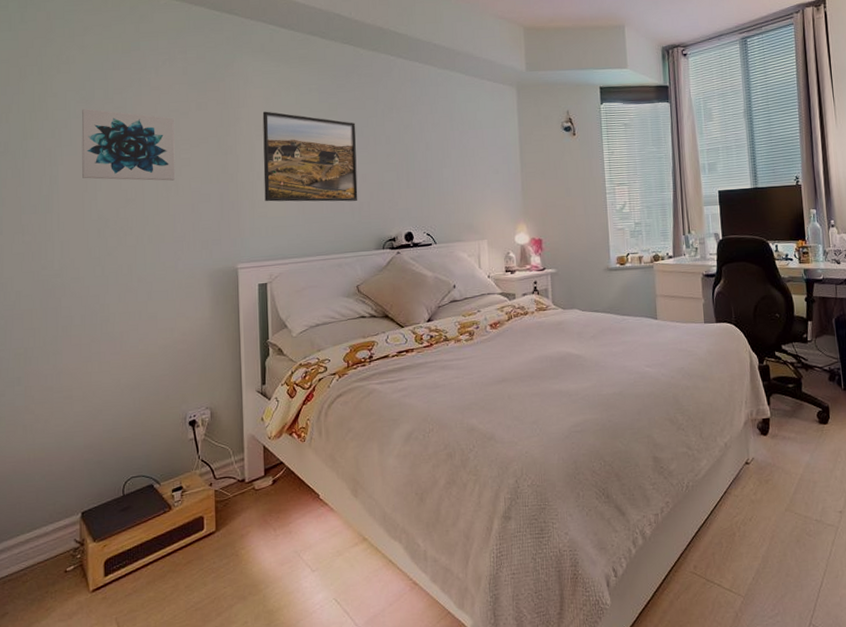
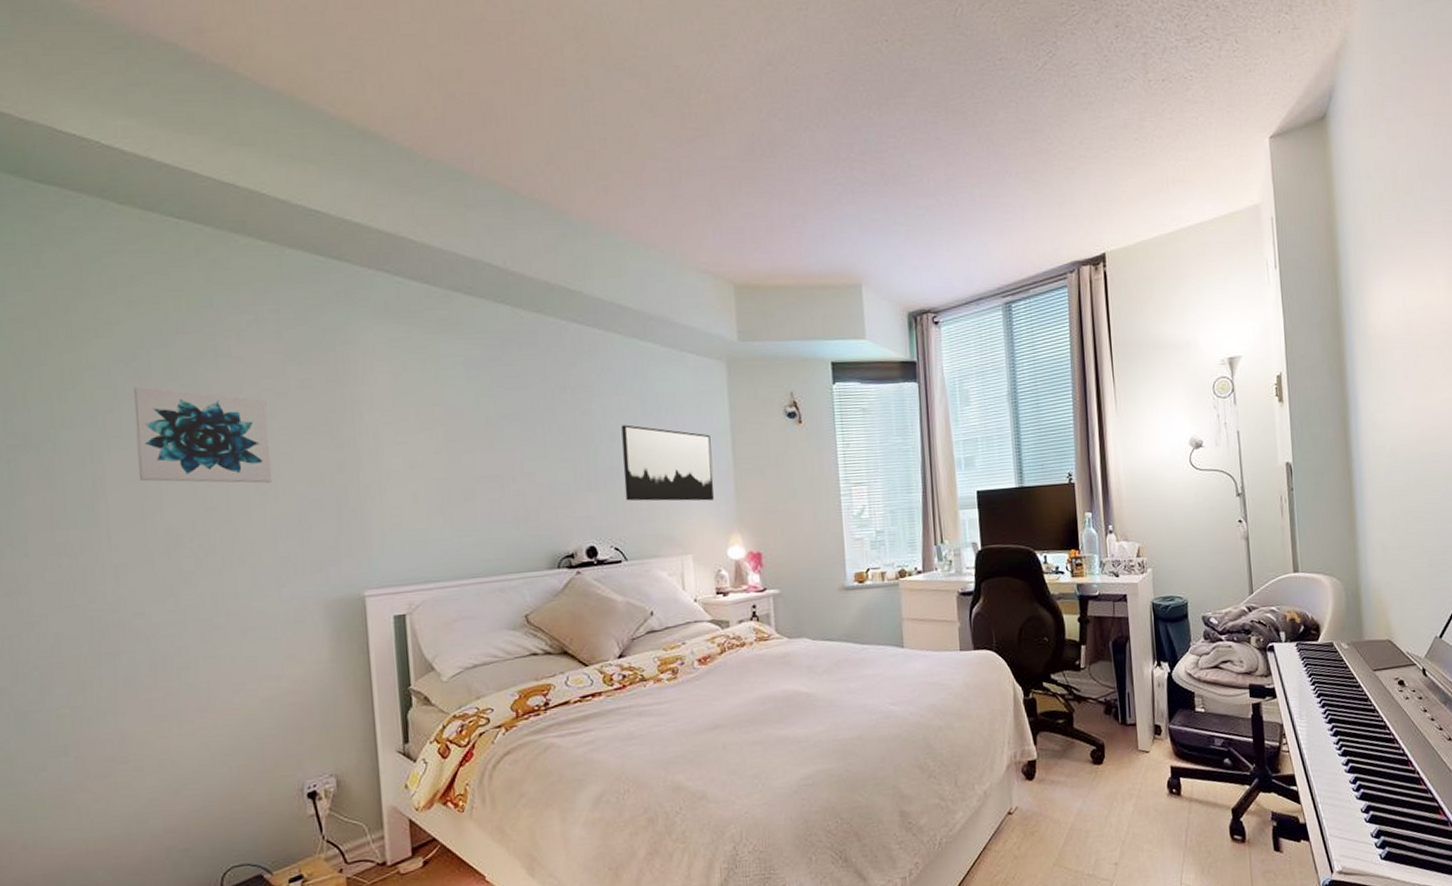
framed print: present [262,111,358,202] -> none [390,391,524,510]
wall art: none [434,136,505,197] -> present [621,424,714,502]

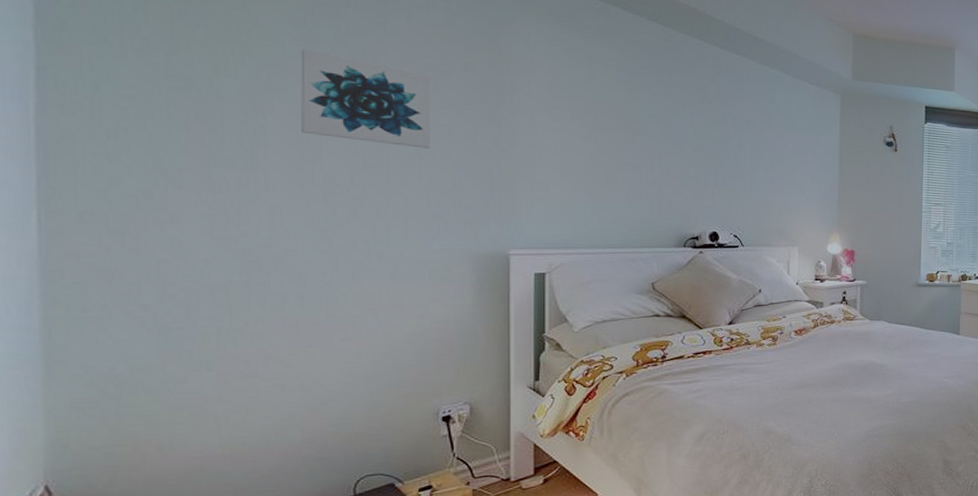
wall art: present [621,424,714,502] -> none [747,135,822,205]

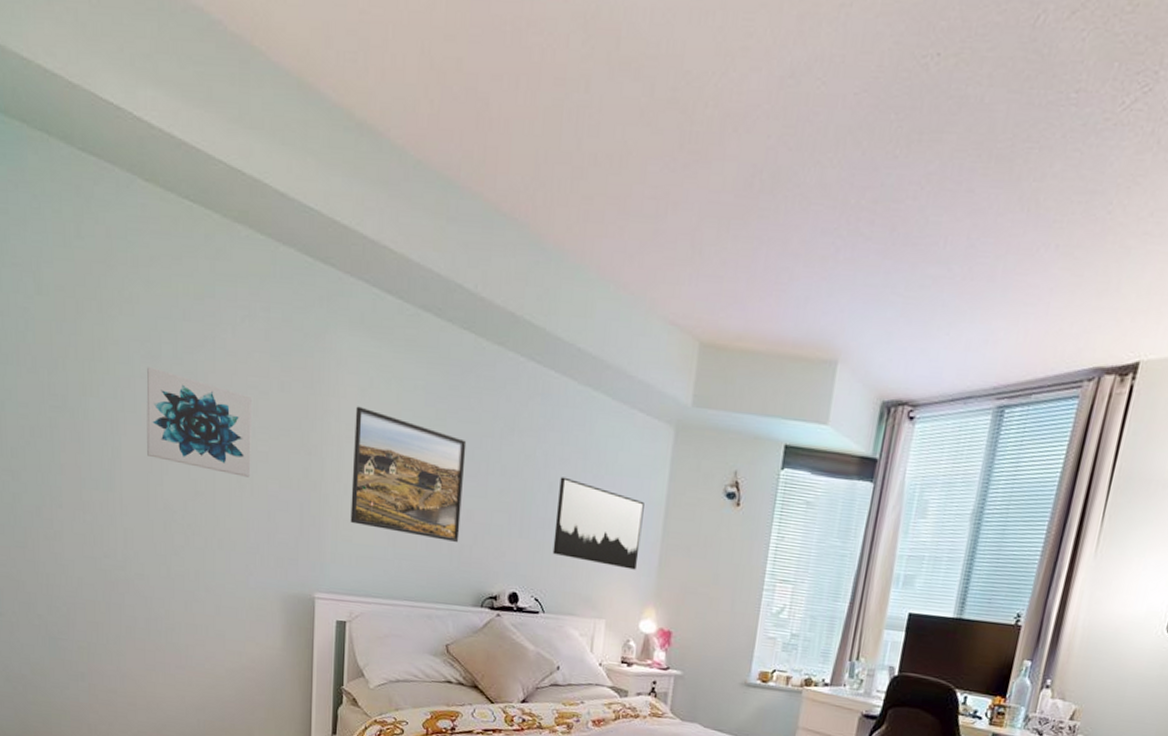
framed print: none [546,83,660,194] -> present [350,406,467,542]
wall art: none [747,135,822,205] -> present [552,476,645,570]

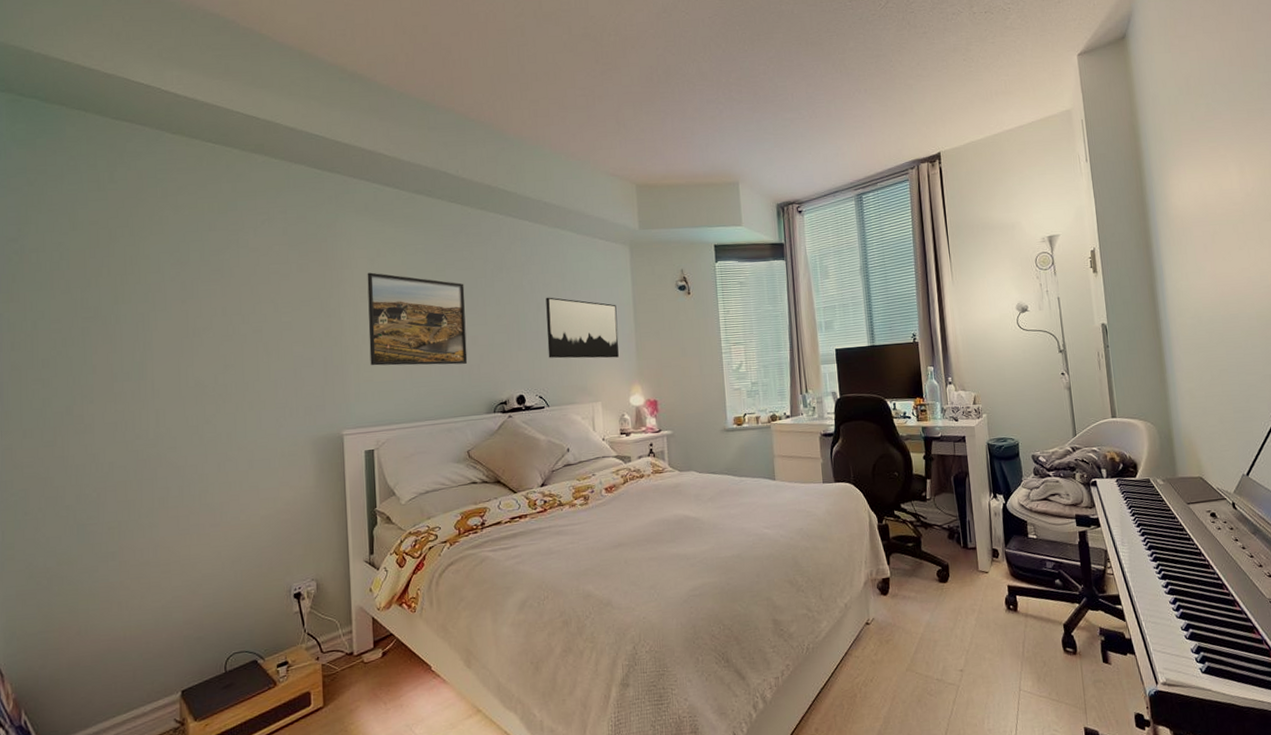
wall art: present [146,366,253,477] -> none [176,270,277,346]

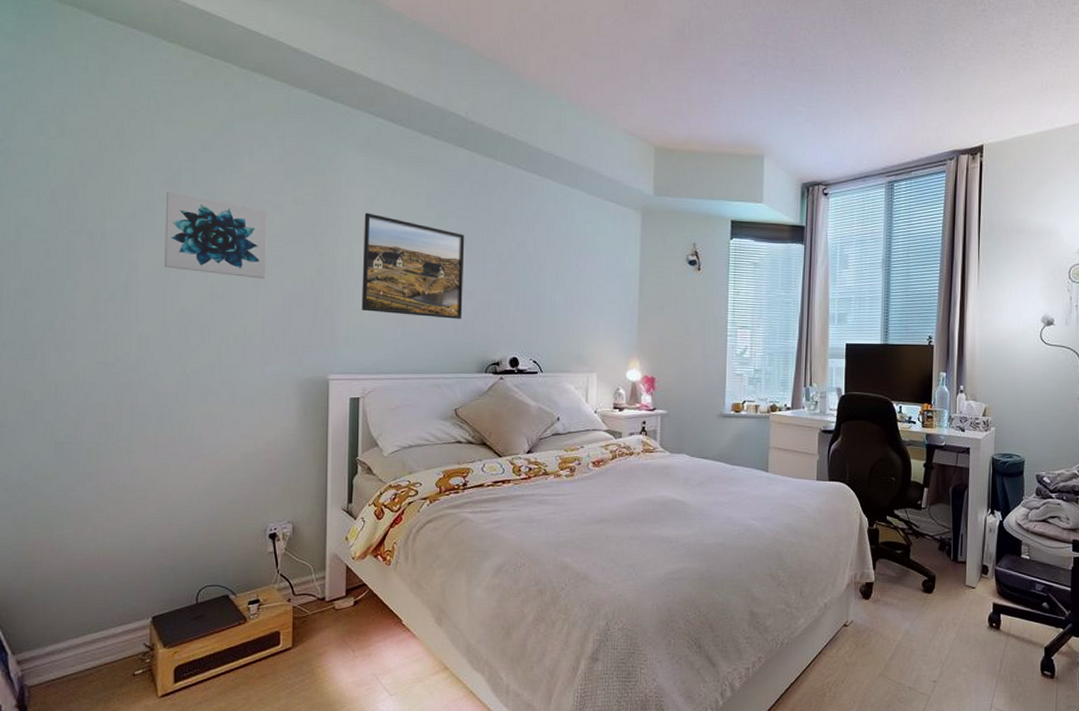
wall art: none [176,270,277,346] -> present [165,190,268,279]
wall art: present [545,297,619,359] -> none [546,258,622,329]

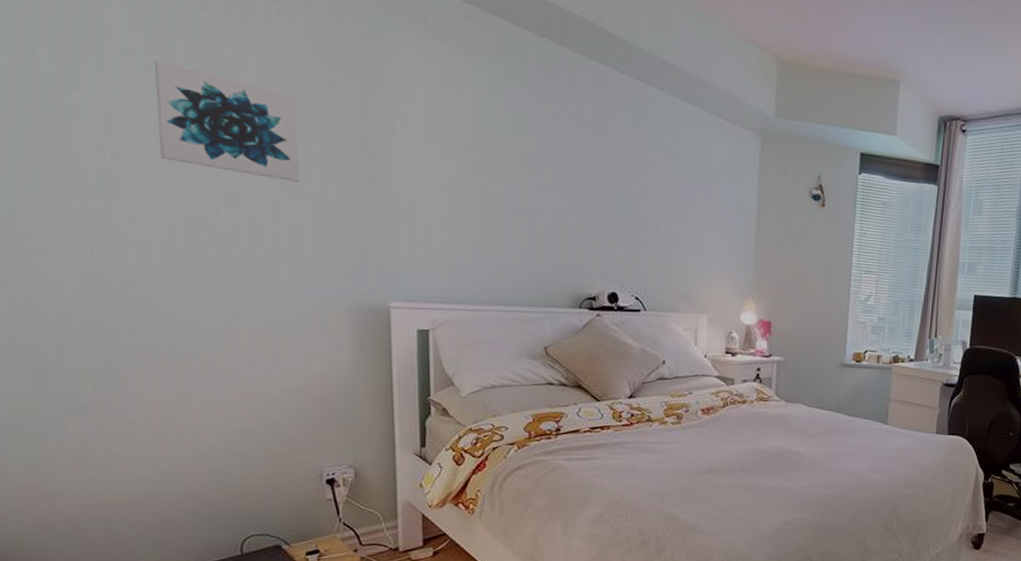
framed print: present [361,213,465,319] -> none [425,109,552,245]

